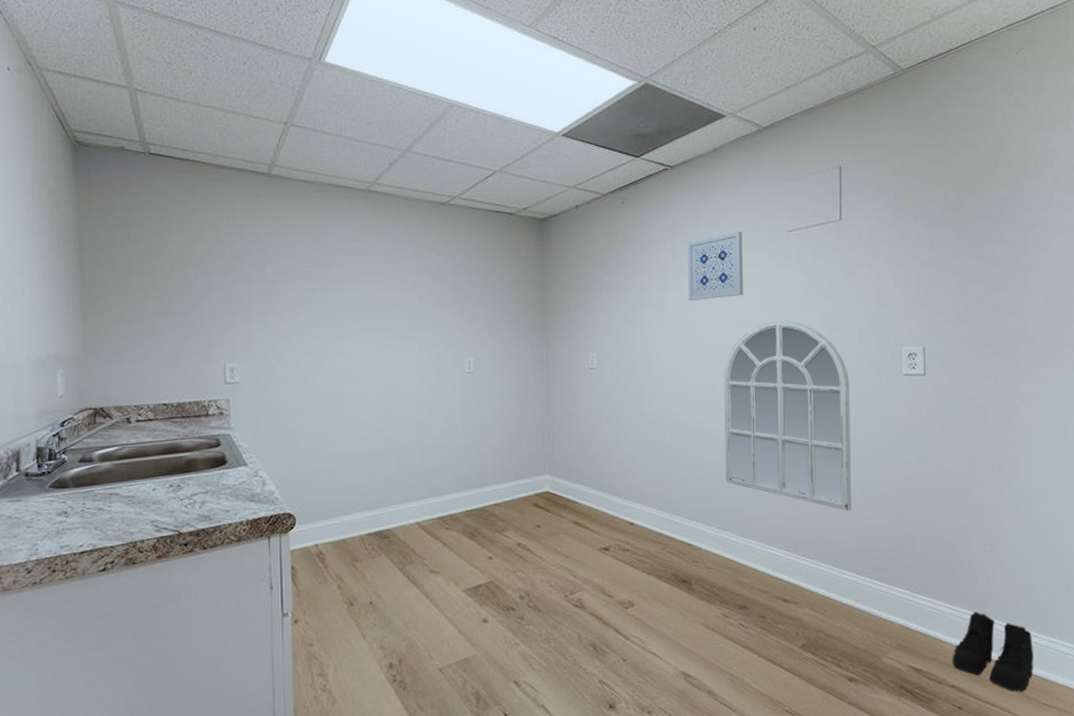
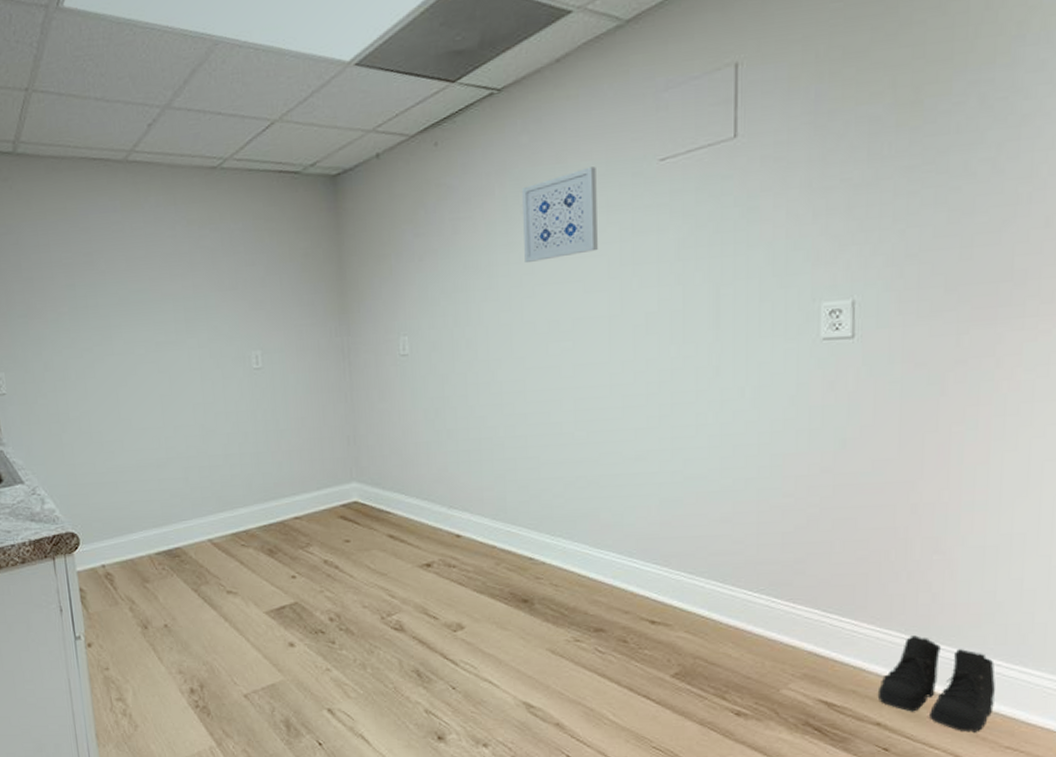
mirror: present [724,320,852,511] -> none [572,278,745,515]

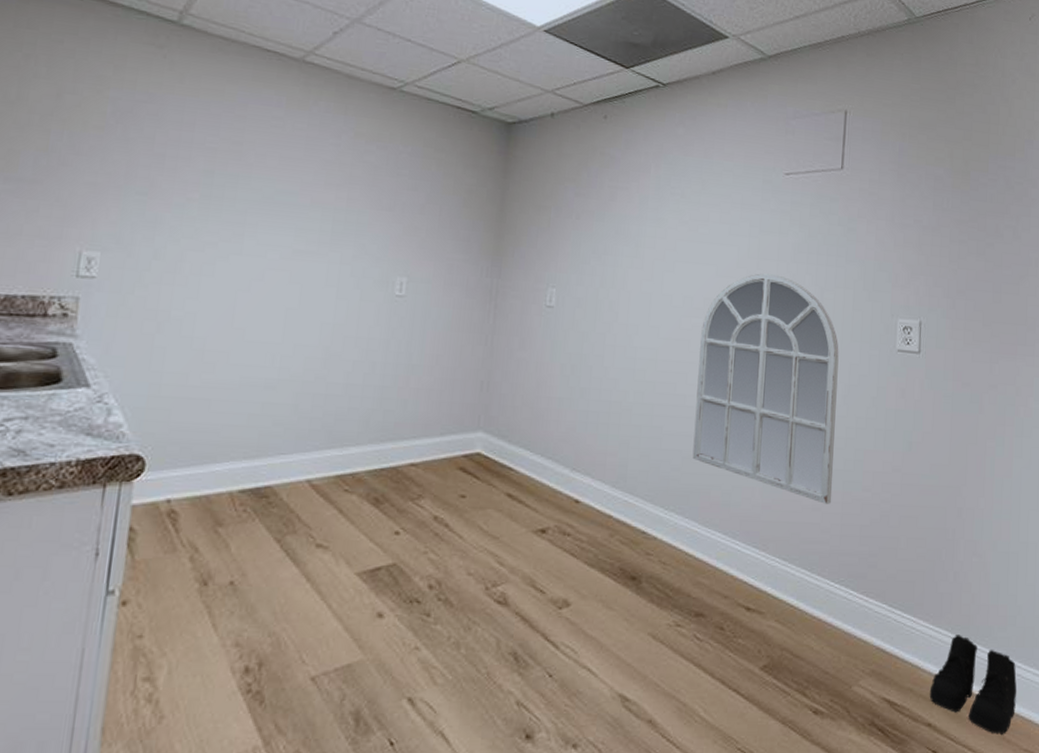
wall art: present [521,166,598,262] -> none [669,167,736,241]
mirror: none [572,278,745,515] -> present [692,273,839,504]

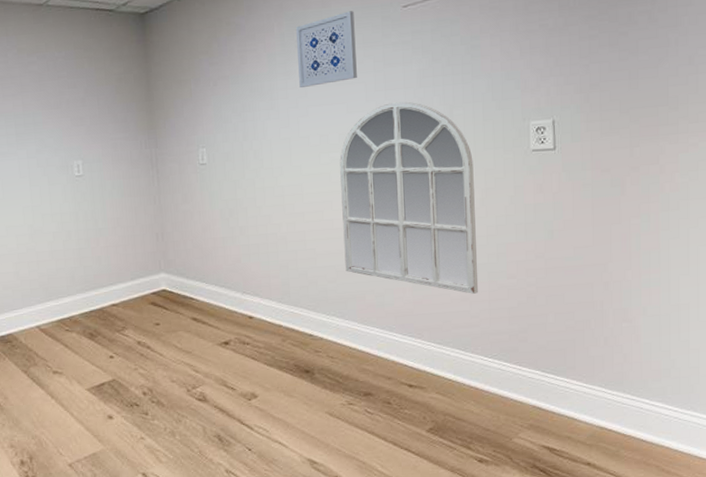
wall art: none [669,167,736,241] -> present [295,11,357,87]
boots: present [929,635,1017,734] -> none [587,389,675,467]

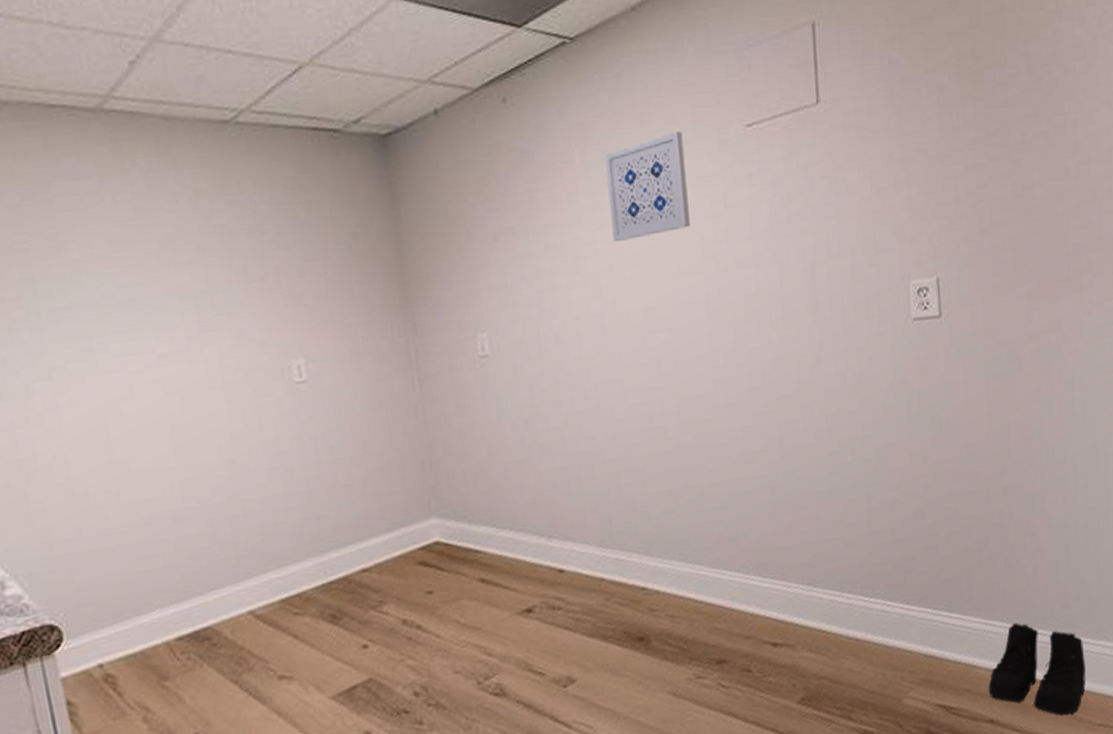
mirror: present [340,101,479,294] -> none [671,258,855,515]
boots: none [587,389,675,467] -> present [988,622,1086,716]

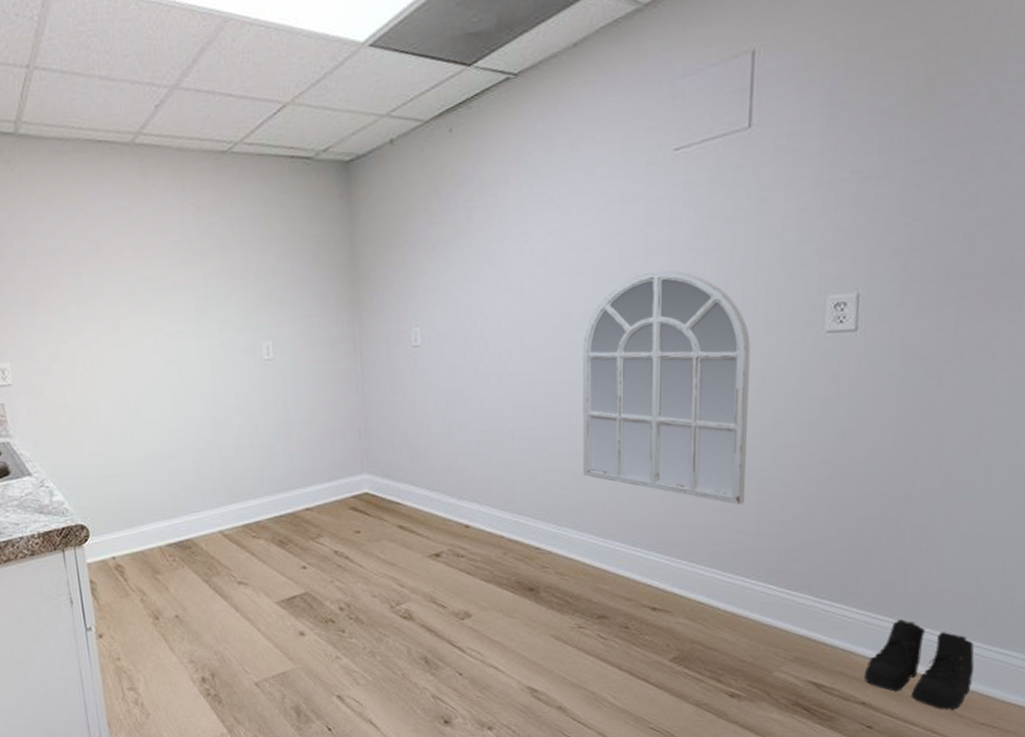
wall art: present [604,131,690,241] -> none [535,155,611,253]
mirror: none [671,258,855,515] -> present [583,270,751,505]

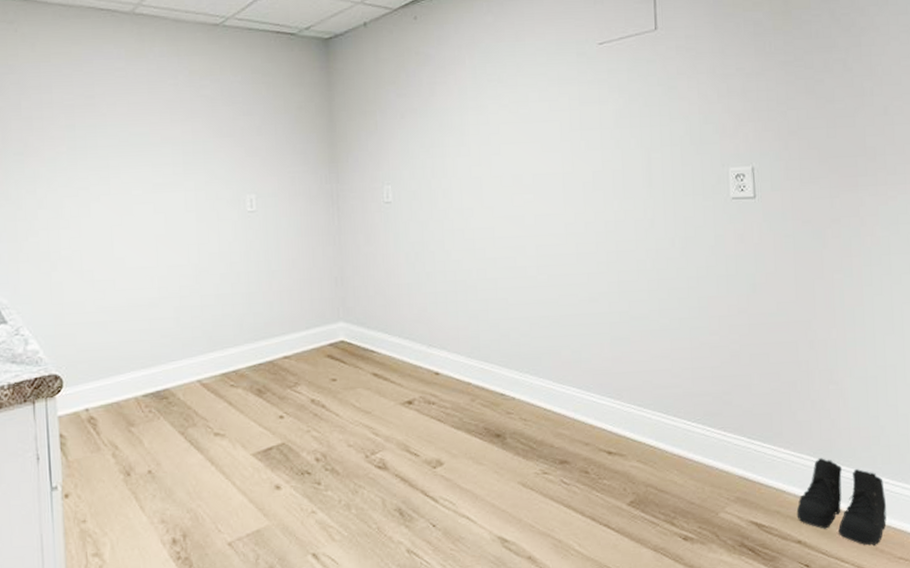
mirror: present [583,270,751,505] -> none [533,142,680,351]

